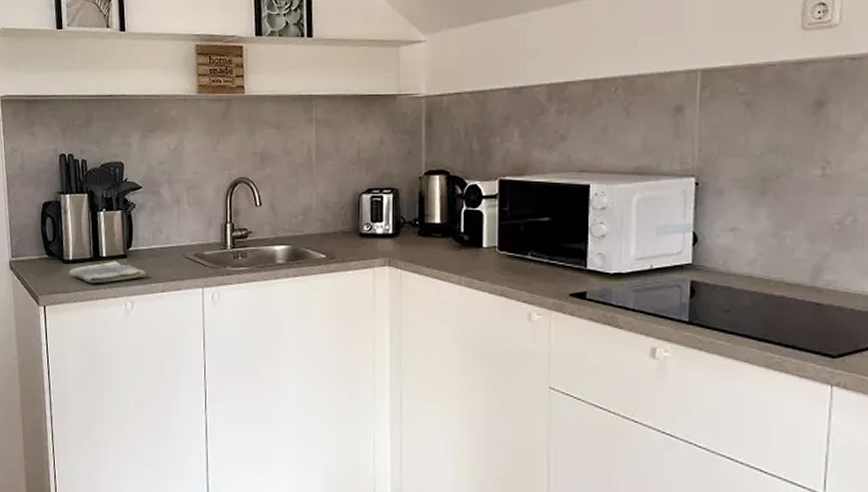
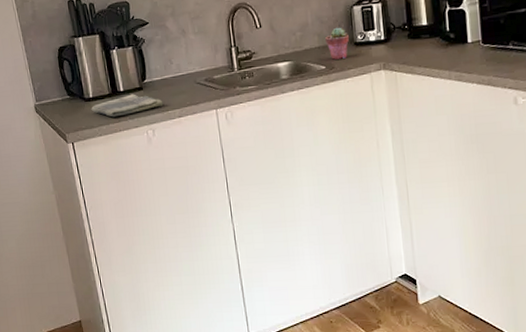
potted succulent: none [329,214,354,249] -> present [325,27,349,60]

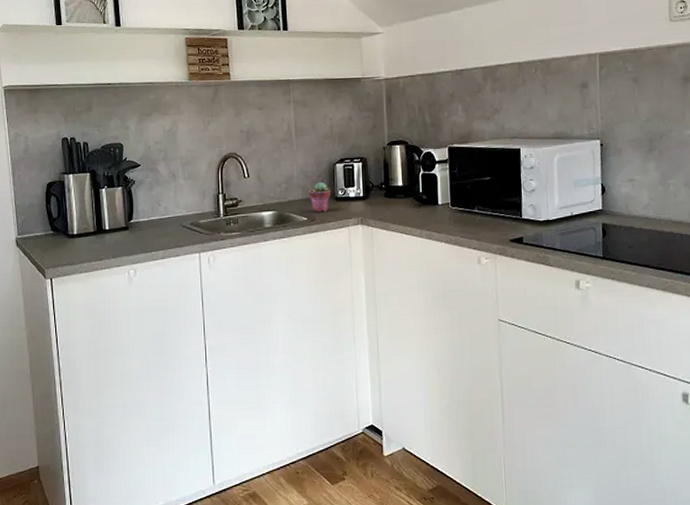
dish towel: present [91,94,163,117] -> none [74,233,148,255]

